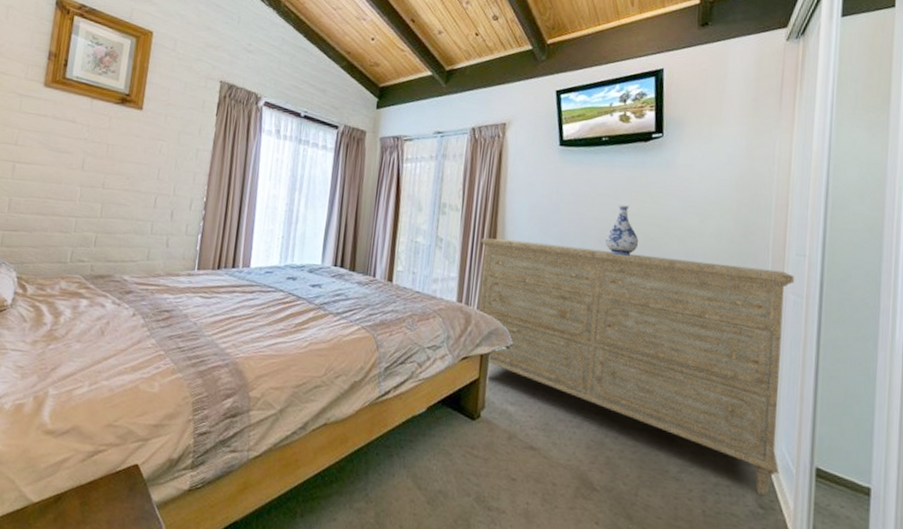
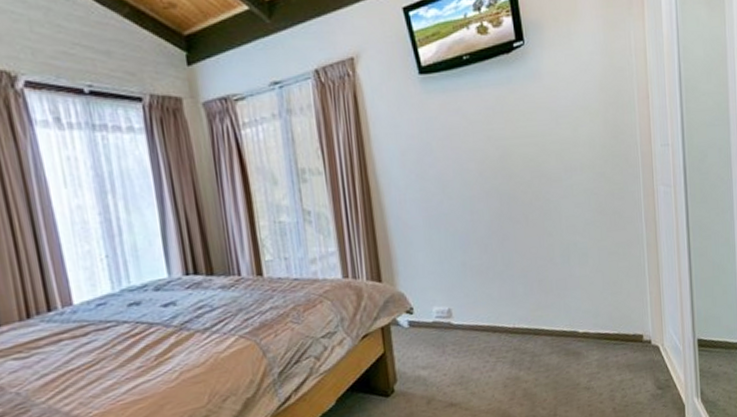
dresser: present [479,238,795,498] -> none [354,164,670,379]
vase: present [605,205,639,256] -> none [485,129,519,185]

